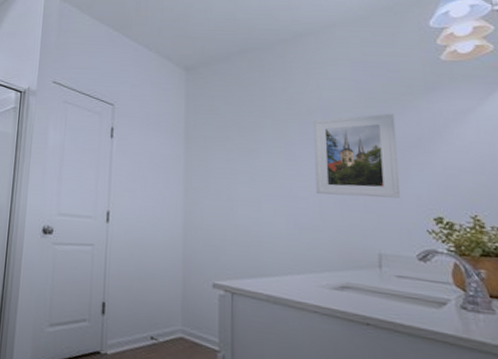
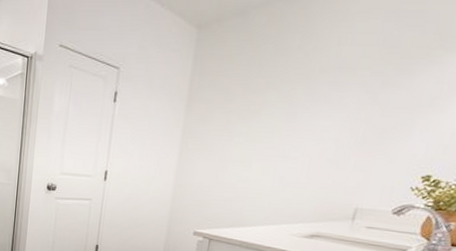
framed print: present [313,113,400,198] -> none [308,70,416,158]

